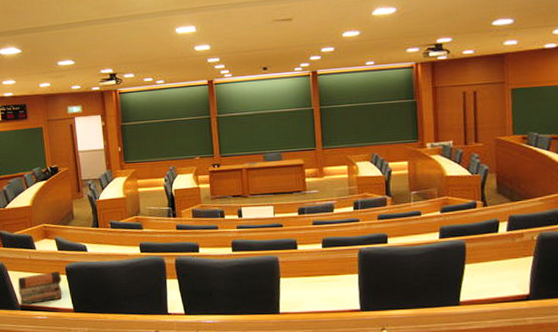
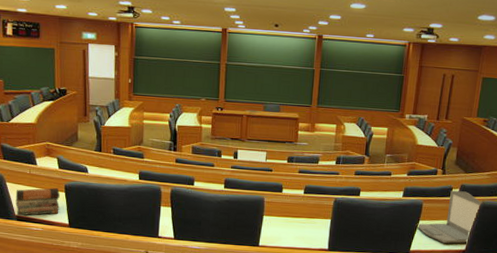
laptop: none [461,223,542,289] -> present [416,190,484,244]

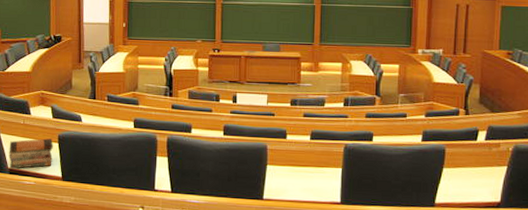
laptop: present [416,190,484,244] -> none [439,133,517,195]

